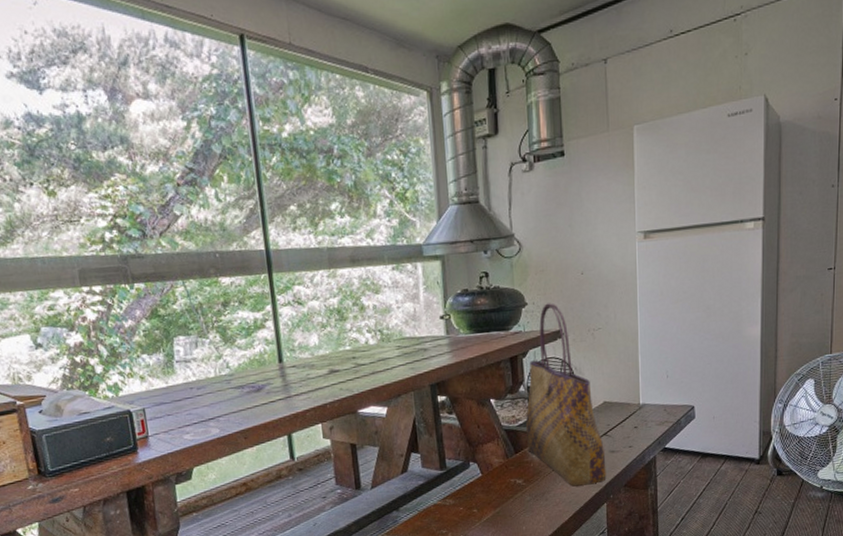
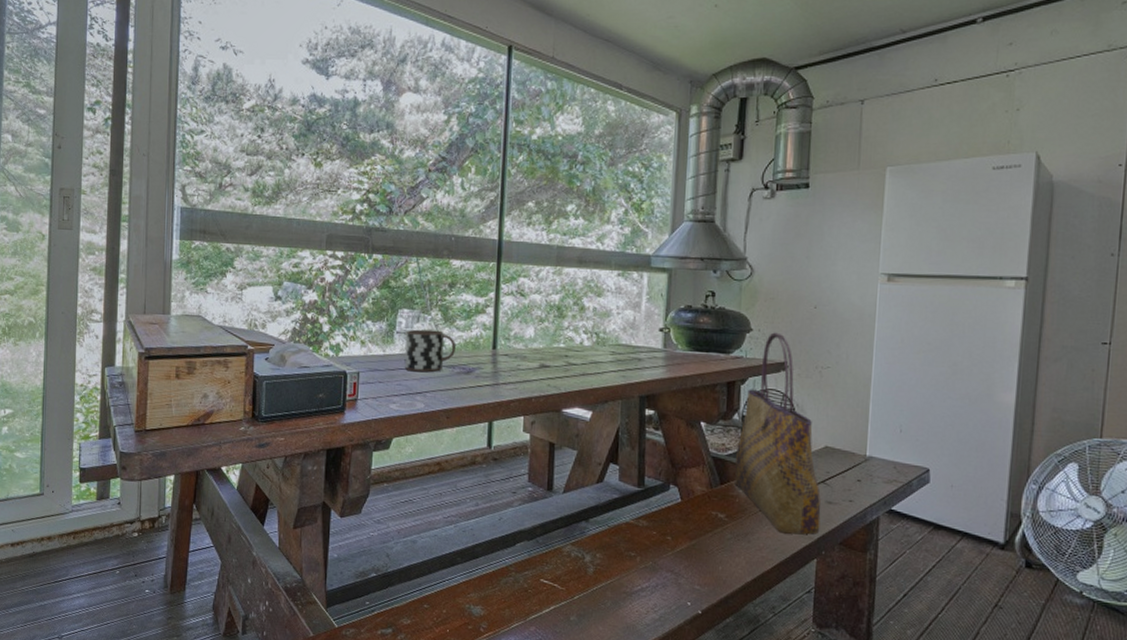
cup: none [185,352,242,399] -> present [404,329,457,373]

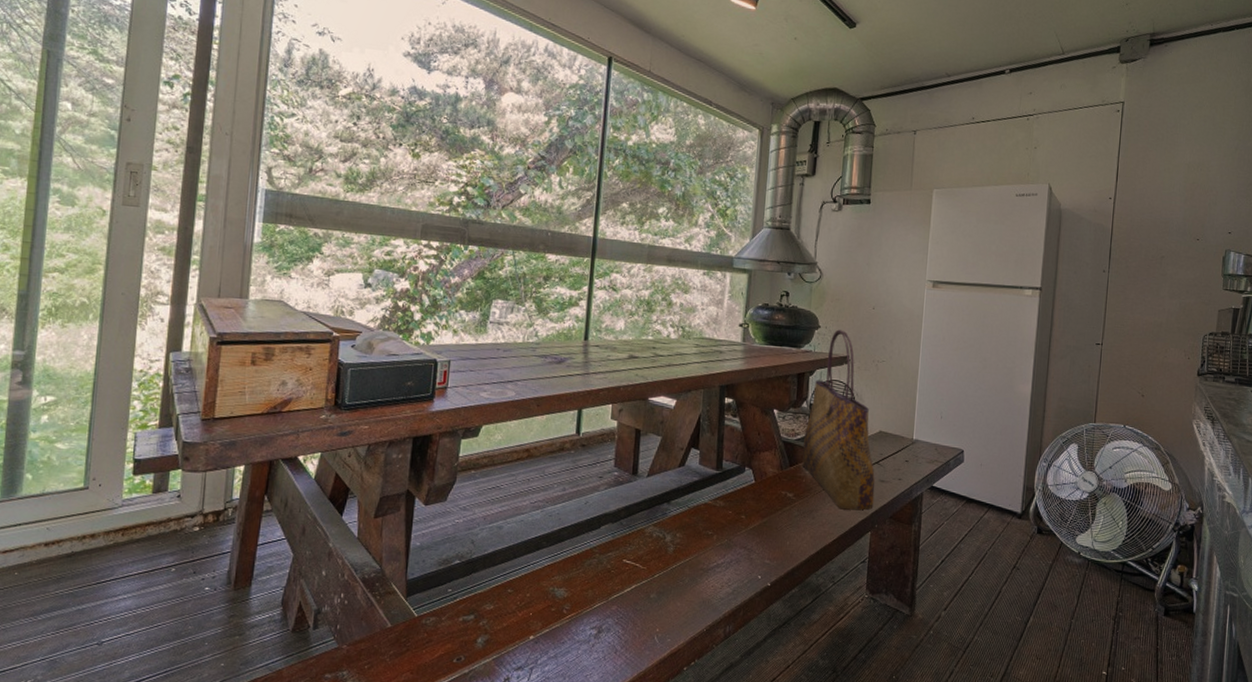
cup: present [404,329,457,373] -> none [496,319,549,362]

